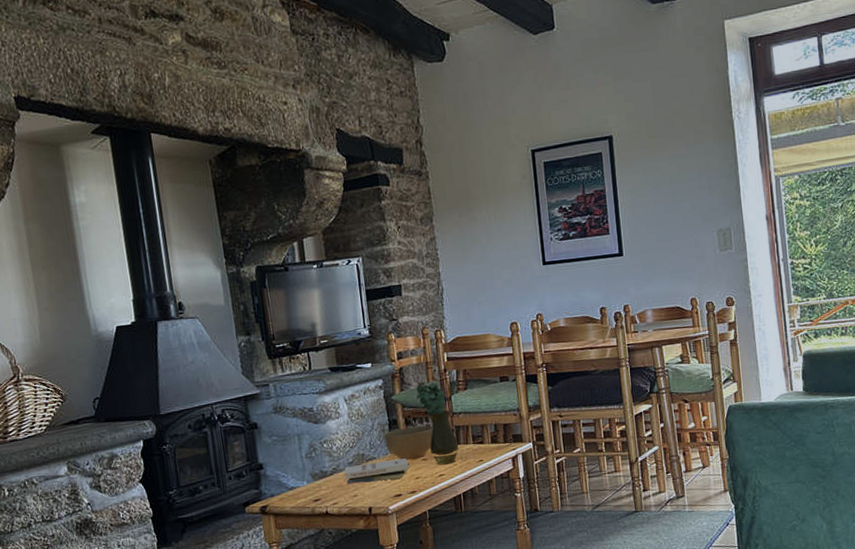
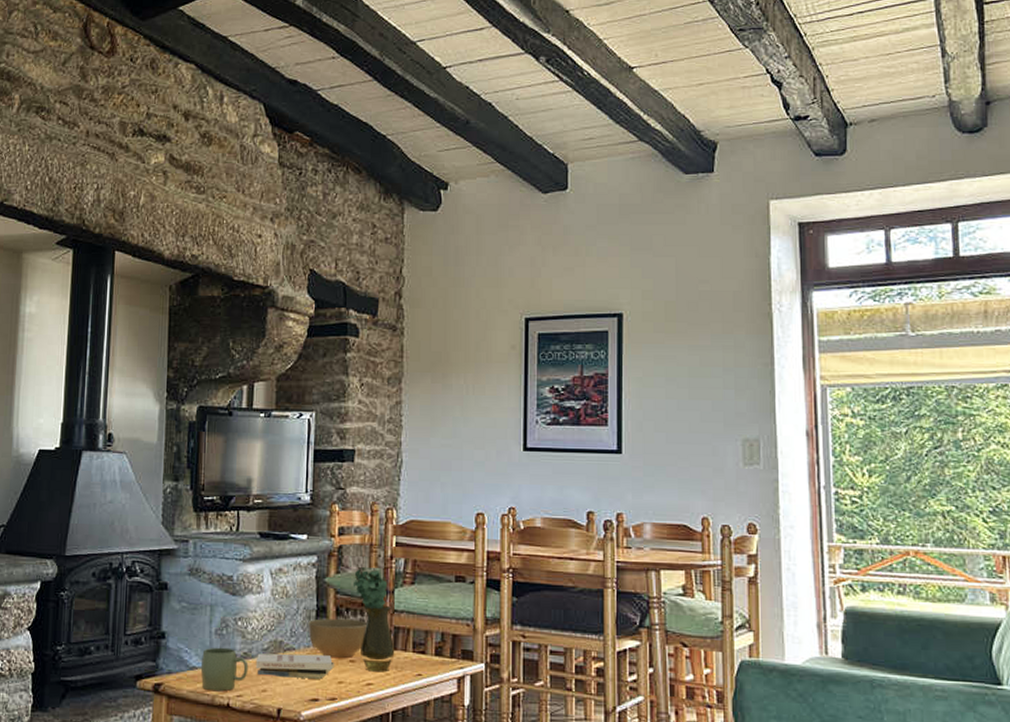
mug: none [297,466,339,504] -> present [200,647,249,692]

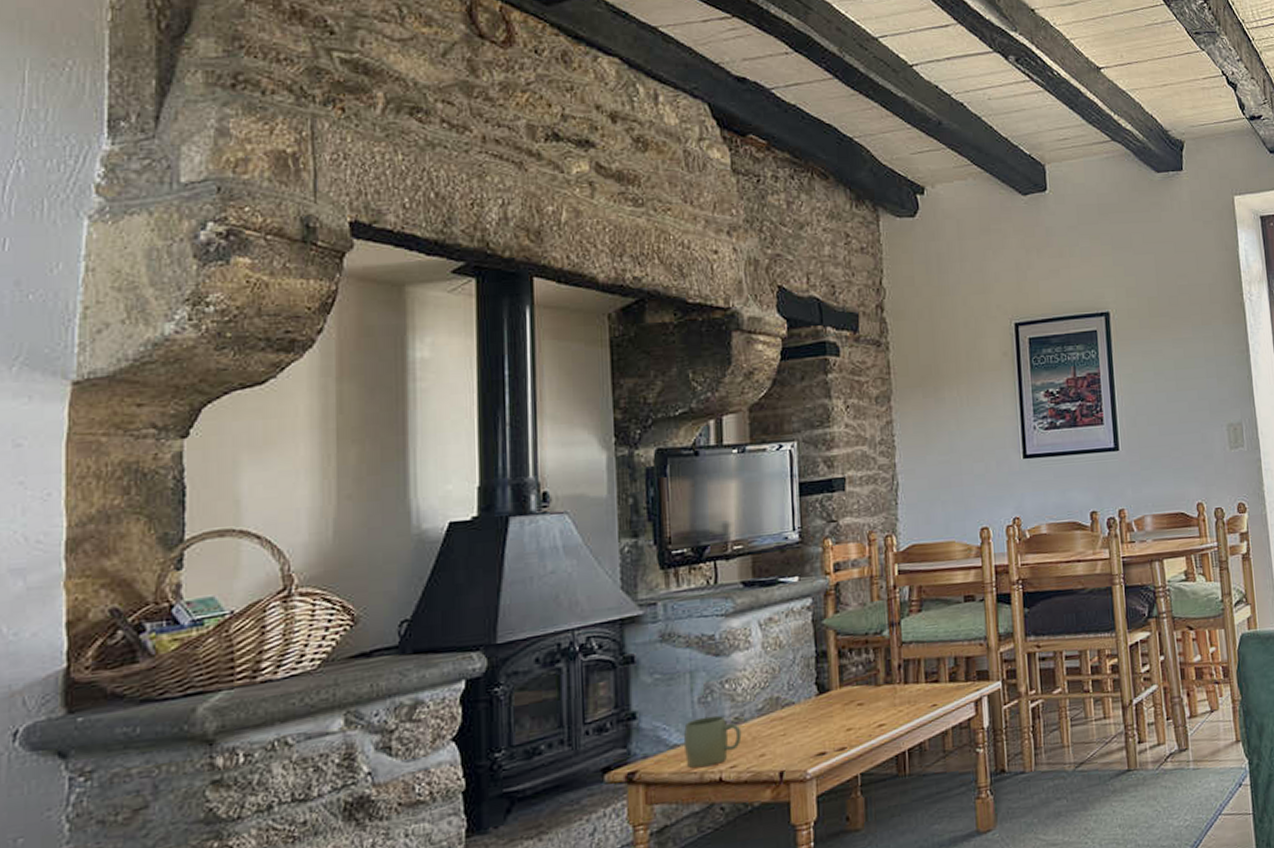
books: present [255,653,334,679] -> none [749,702,841,740]
bowl: present [308,618,368,659] -> none [807,659,875,706]
vase: present [352,564,395,672] -> none [854,600,907,712]

